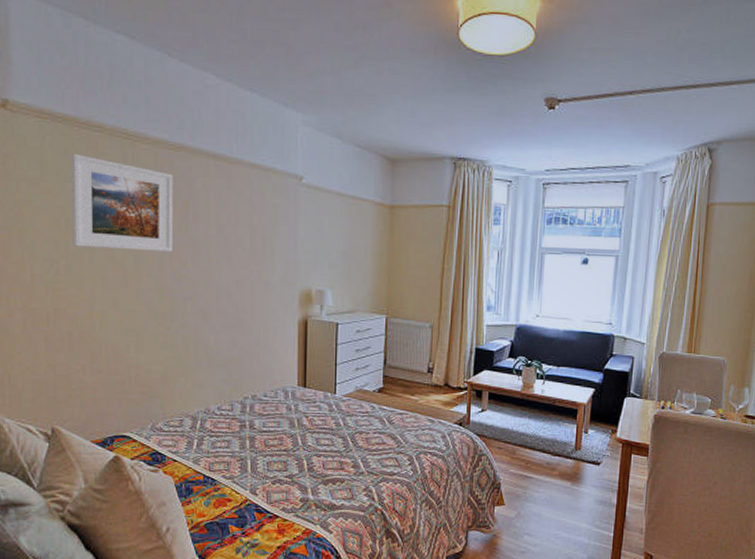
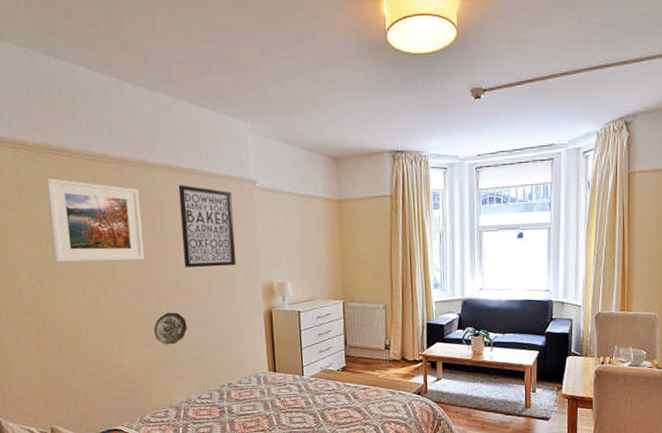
decorative plate: none [176,312,213,348] -> present [154,312,188,345]
wall art: none [216,174,276,268] -> present [178,185,236,267]

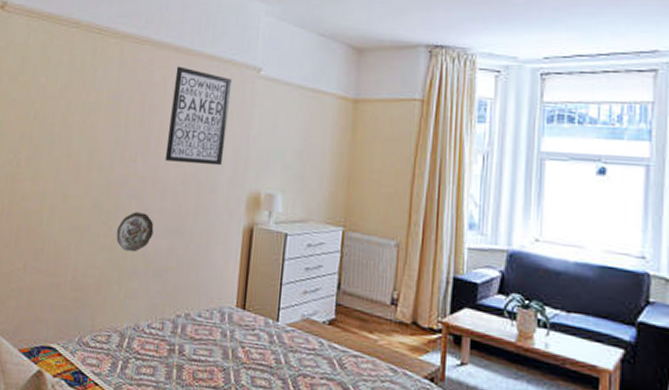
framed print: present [45,177,144,262] -> none [36,48,136,146]

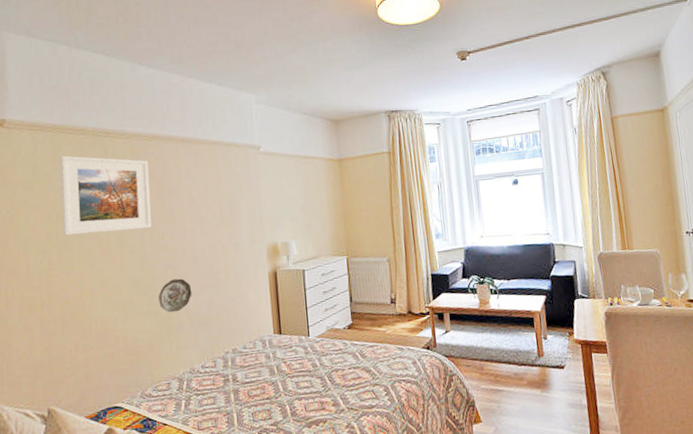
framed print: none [36,48,136,146] -> present [60,155,152,236]
wall art: present [164,66,233,166] -> none [186,154,241,233]

